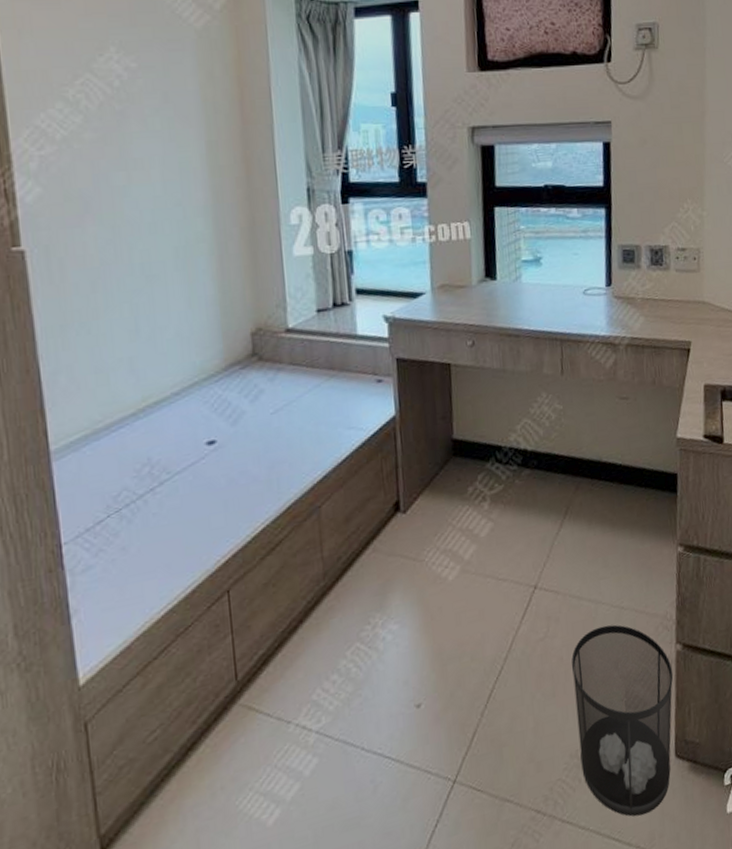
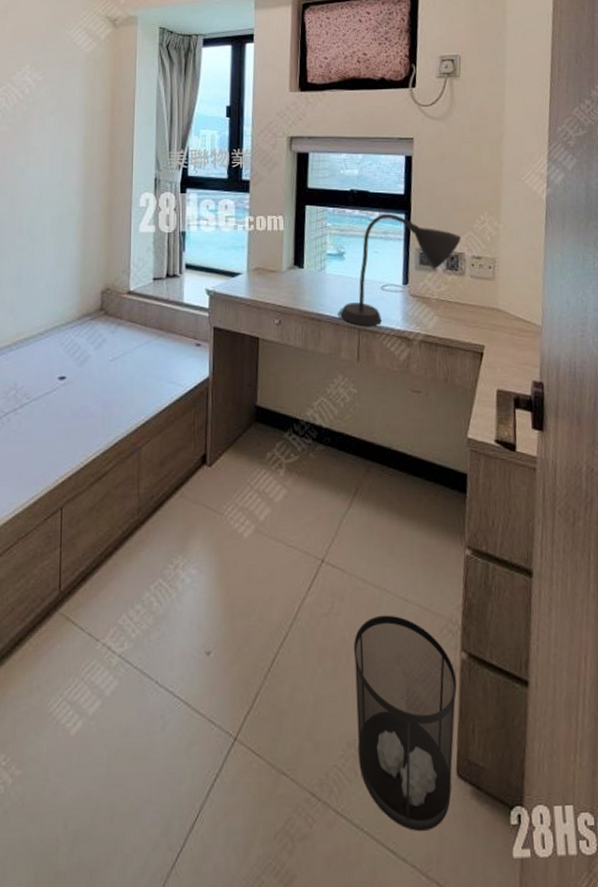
desk lamp: none [537,209,665,337] -> present [337,213,461,327]

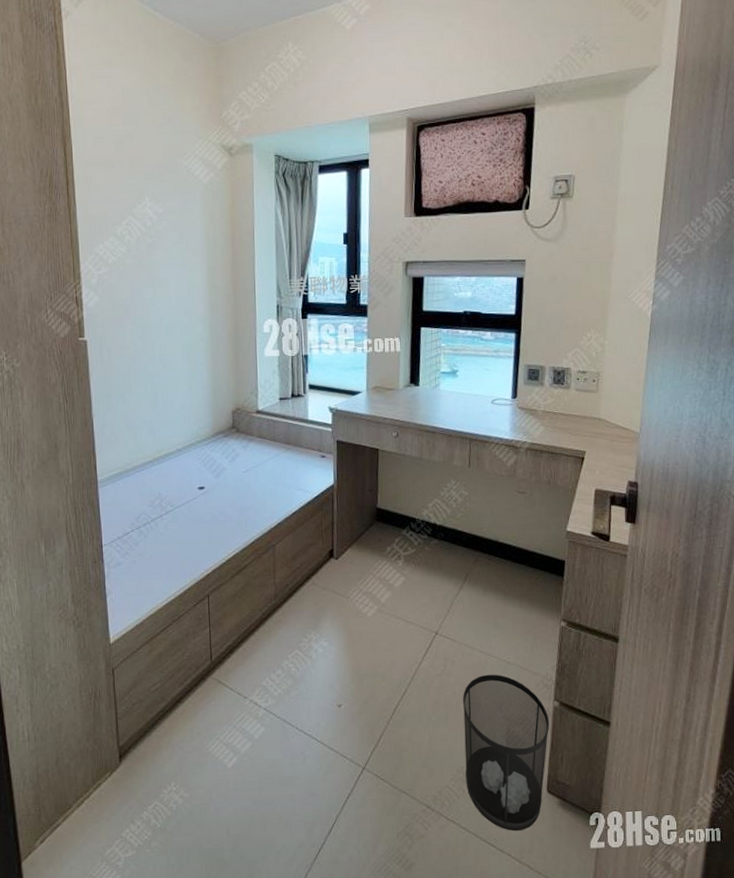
desk lamp: present [337,213,461,327] -> none [451,333,568,437]

